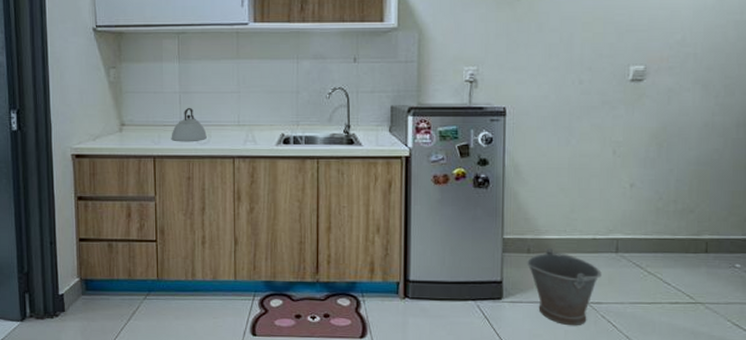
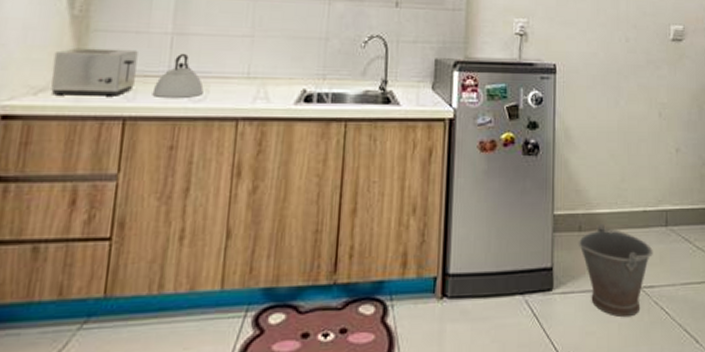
toaster: none [102,105,158,141] -> present [50,48,138,96]

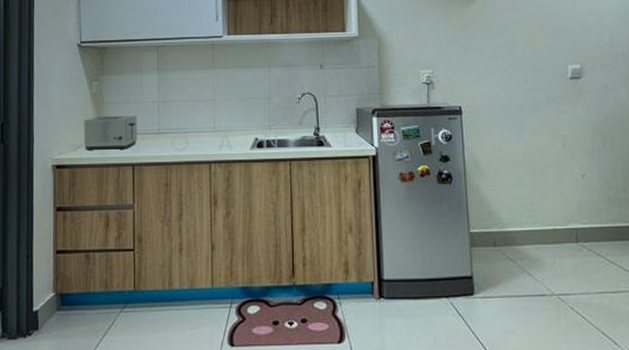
kettle: present [152,53,204,99] -> none [150,115,184,150]
bucket: present [577,223,653,318] -> none [493,240,566,320]

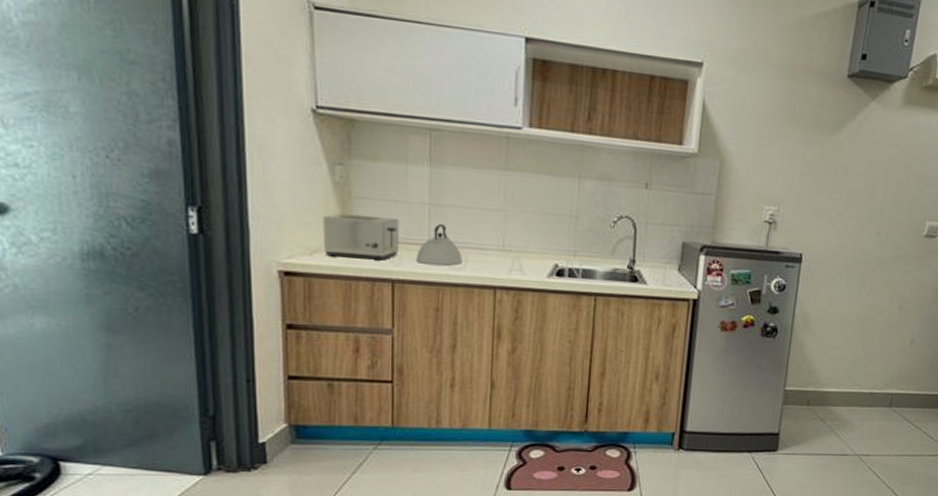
kettle: none [150,115,184,150] -> present [416,223,463,266]

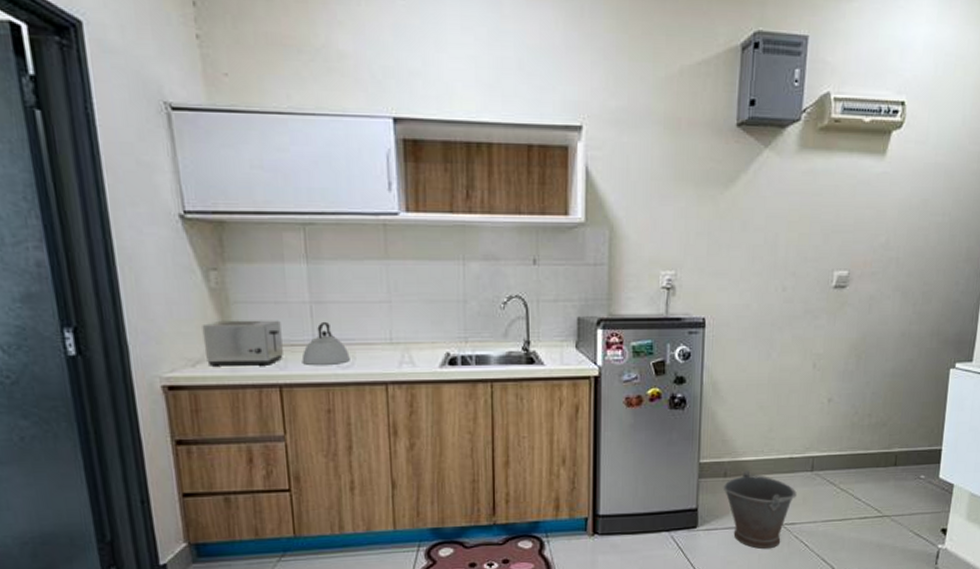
bucket: none [804,400,874,477] -> present [722,470,797,549]

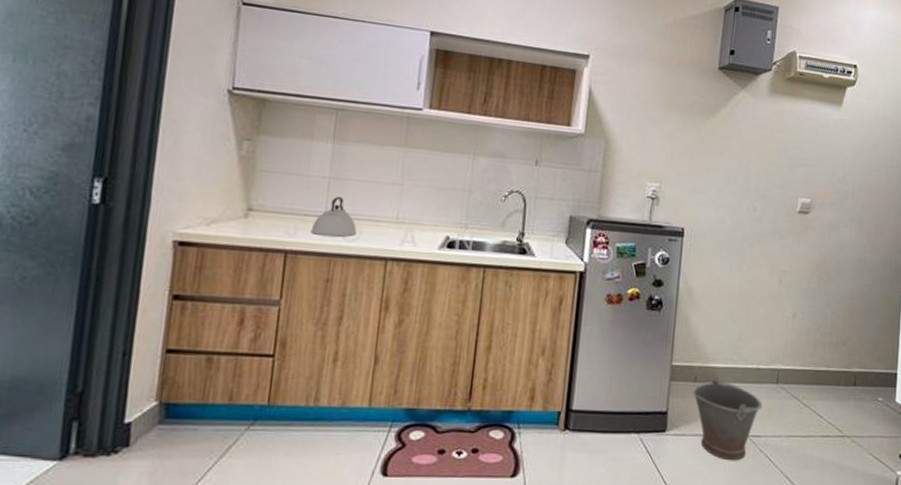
toaster: present [202,320,283,366] -> none [221,185,299,231]

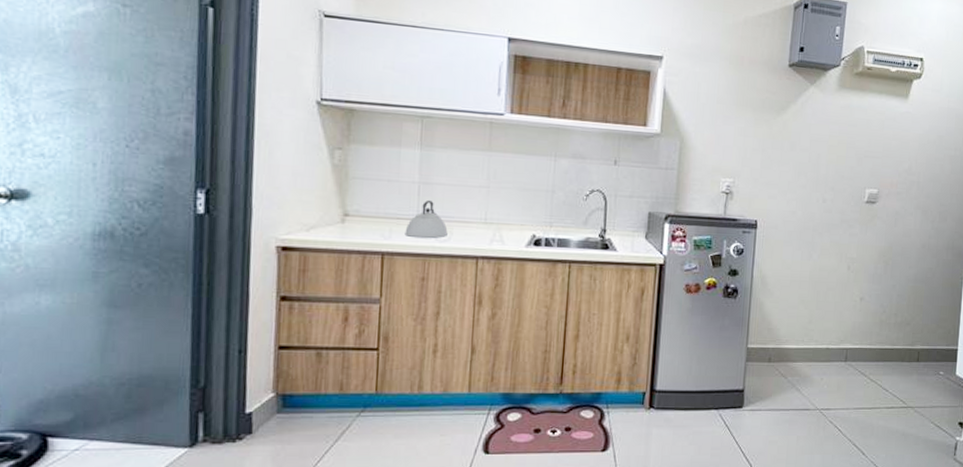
bucket: present [692,376,762,461] -> none [767,357,832,432]

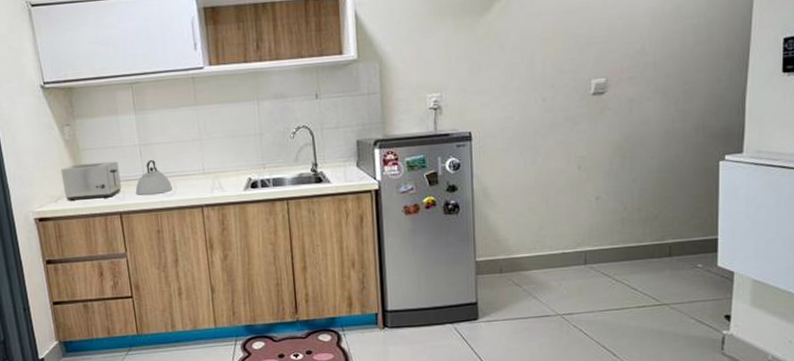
toaster: none [319,192,391,235] -> present [60,161,122,201]

